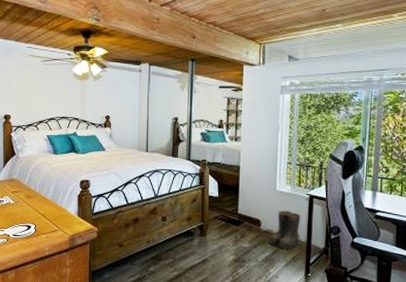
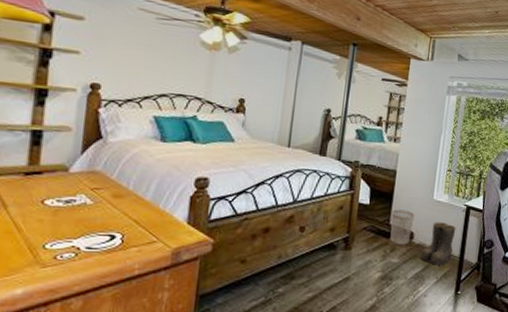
wastebasket: none [239,200,260,232] -> present [390,209,415,245]

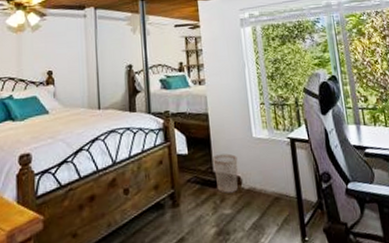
boots: present [419,222,457,265] -> none [252,160,289,211]

